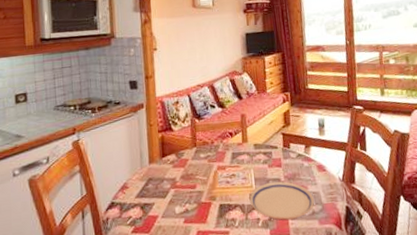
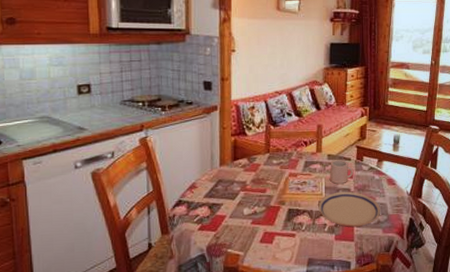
mug: none [257,148,282,175] -> present [330,160,354,185]

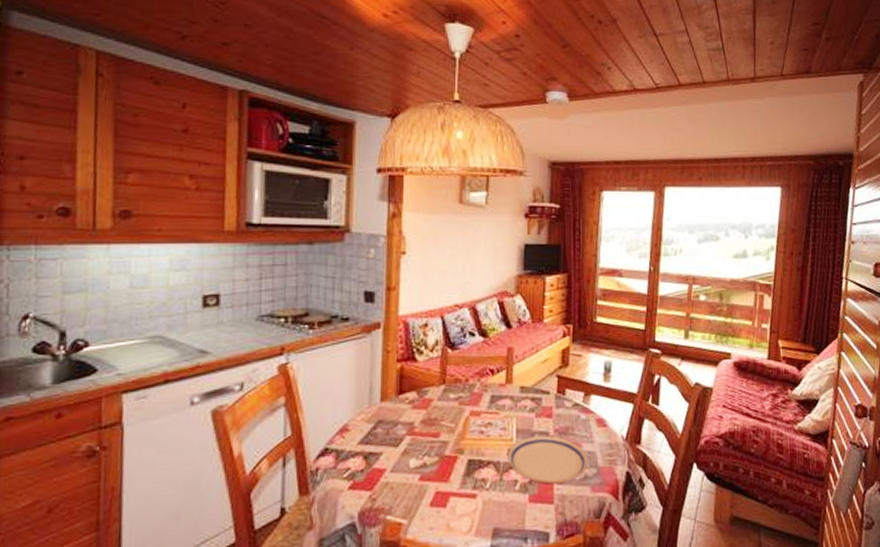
mug: present [330,160,354,185] -> none [523,393,554,427]

